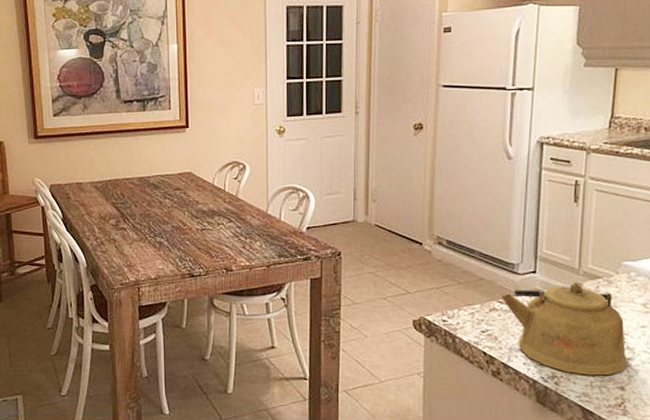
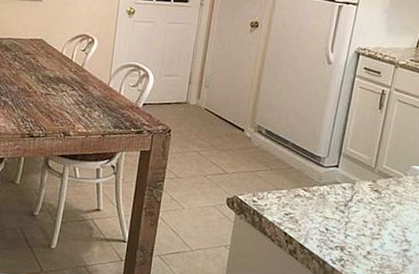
kettle: present [501,281,629,376] -> none [306,178,406,263]

